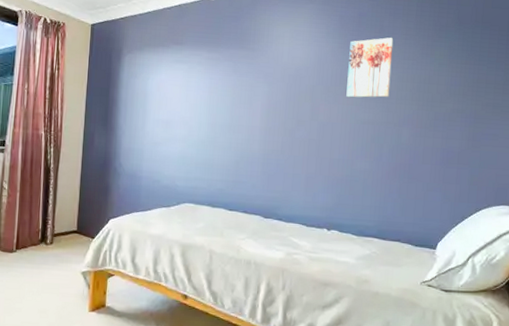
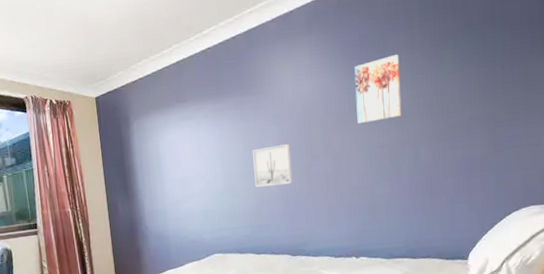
wall art: none [238,104,278,145] -> present [253,144,293,188]

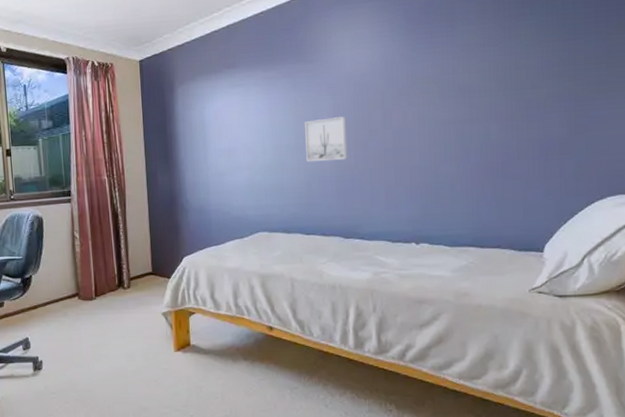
wall art: present [354,55,402,124] -> none [419,25,471,98]

